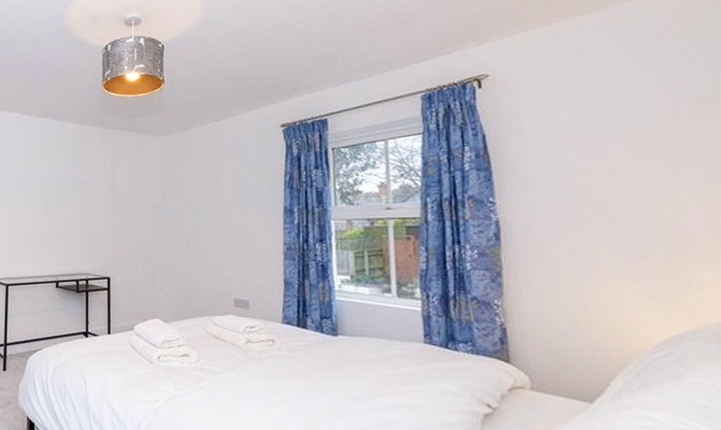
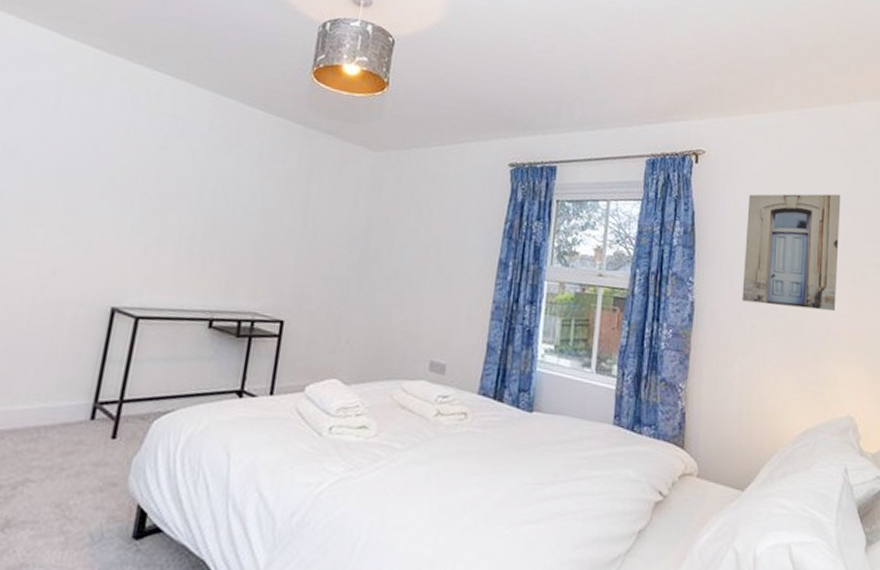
wall art: none [550,87,690,214] -> present [742,194,841,312]

